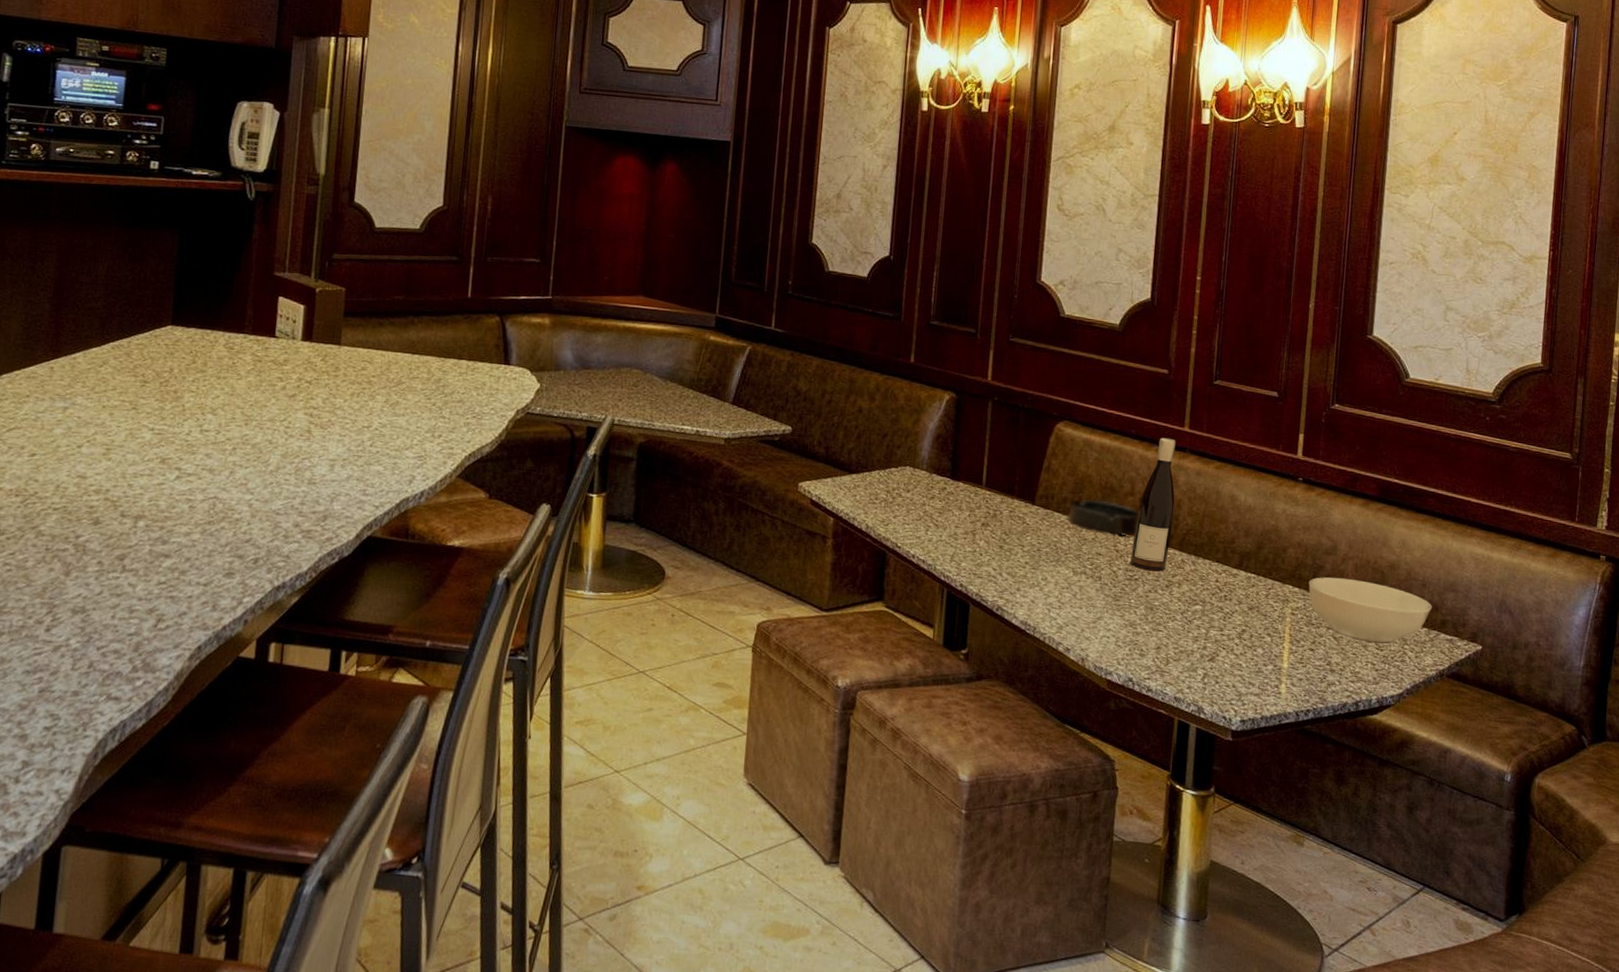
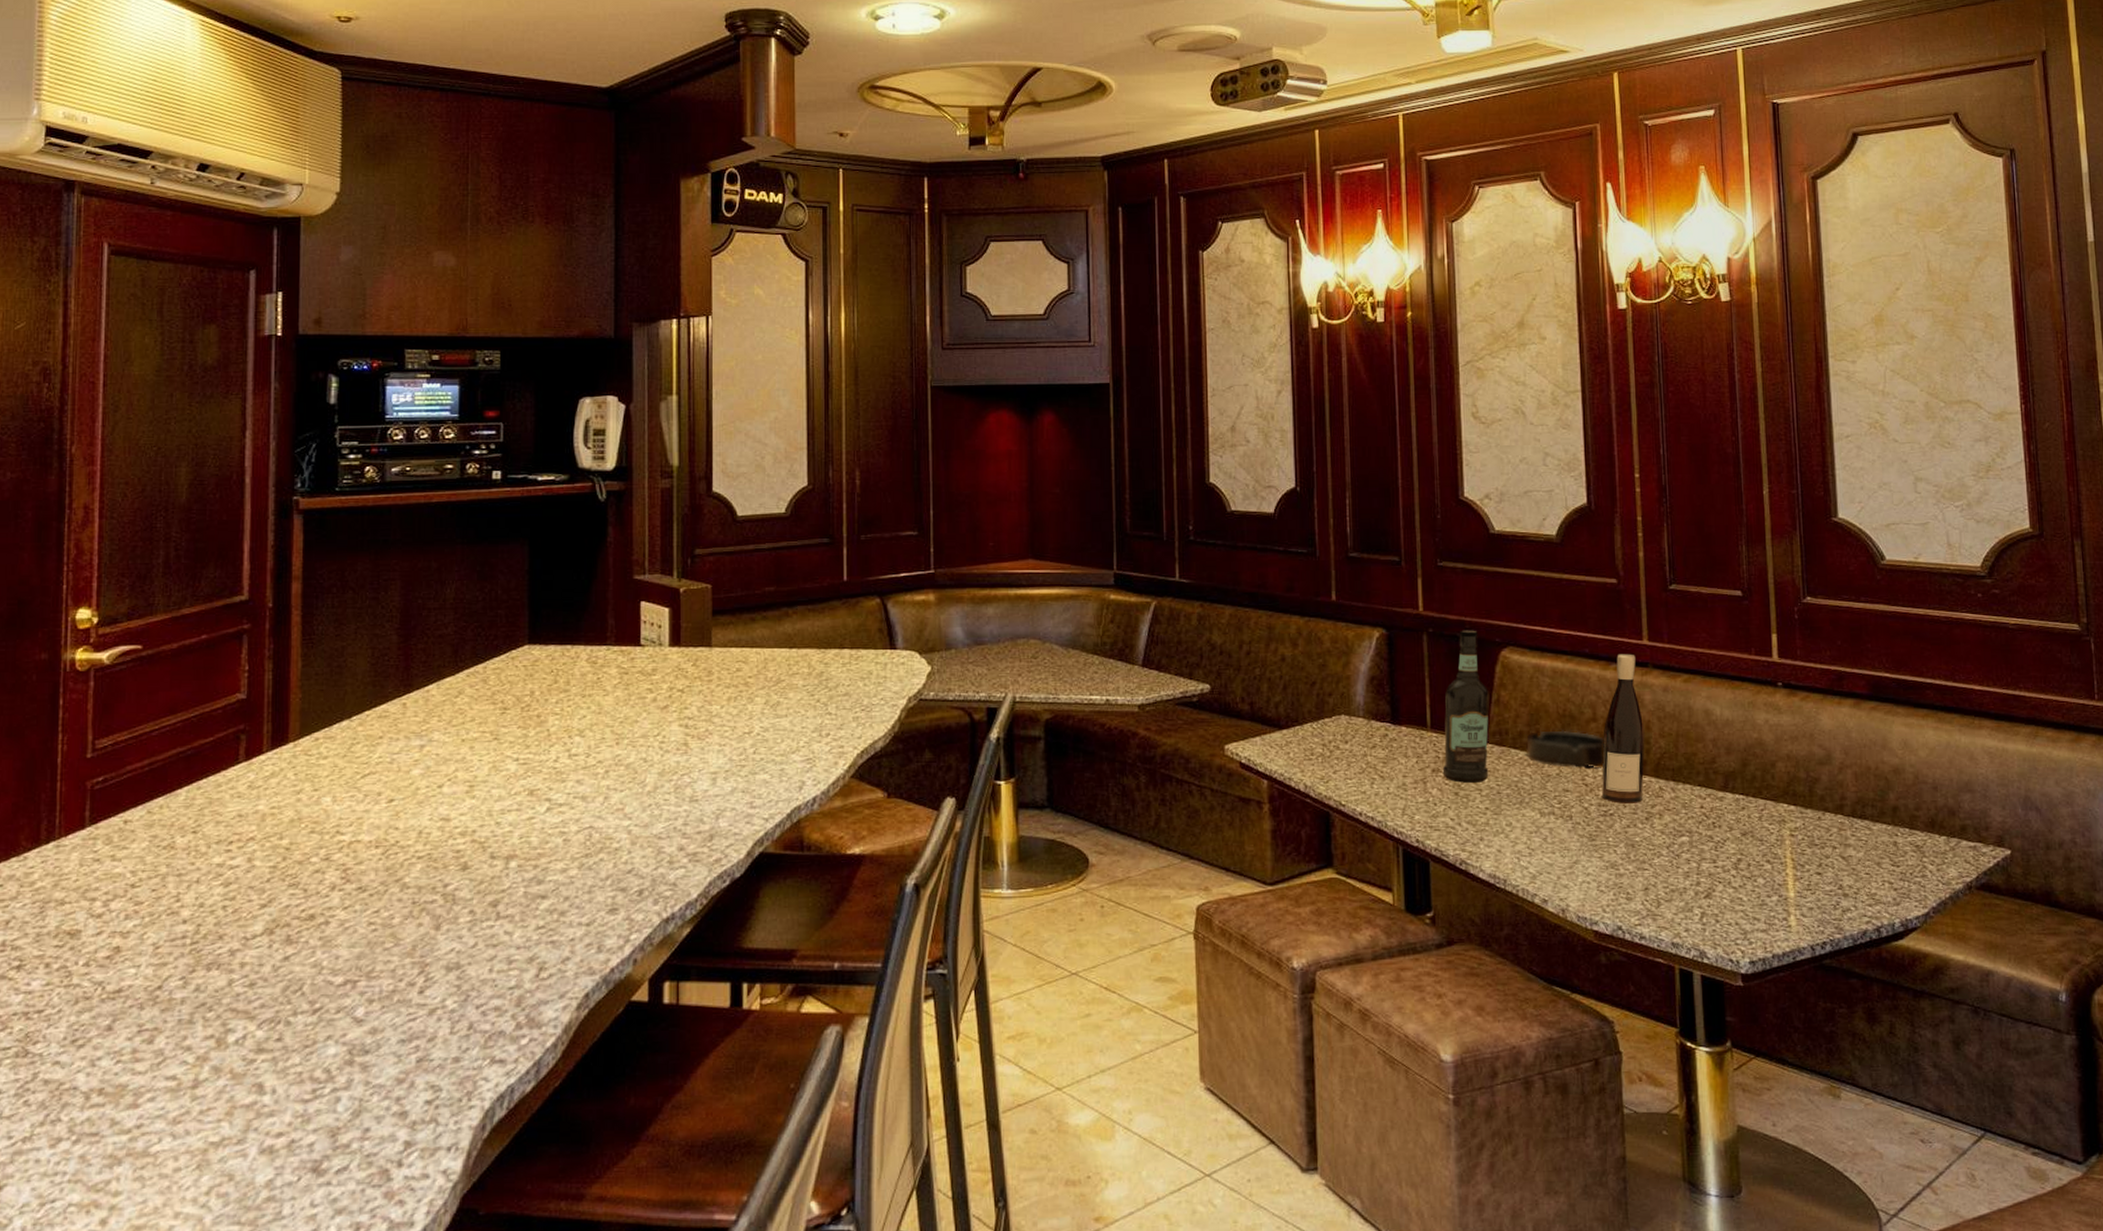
root beer: none [991,401,1042,540] -> present [1442,630,1490,784]
bowl: present [1308,577,1432,644] -> none [1805,789,1948,859]

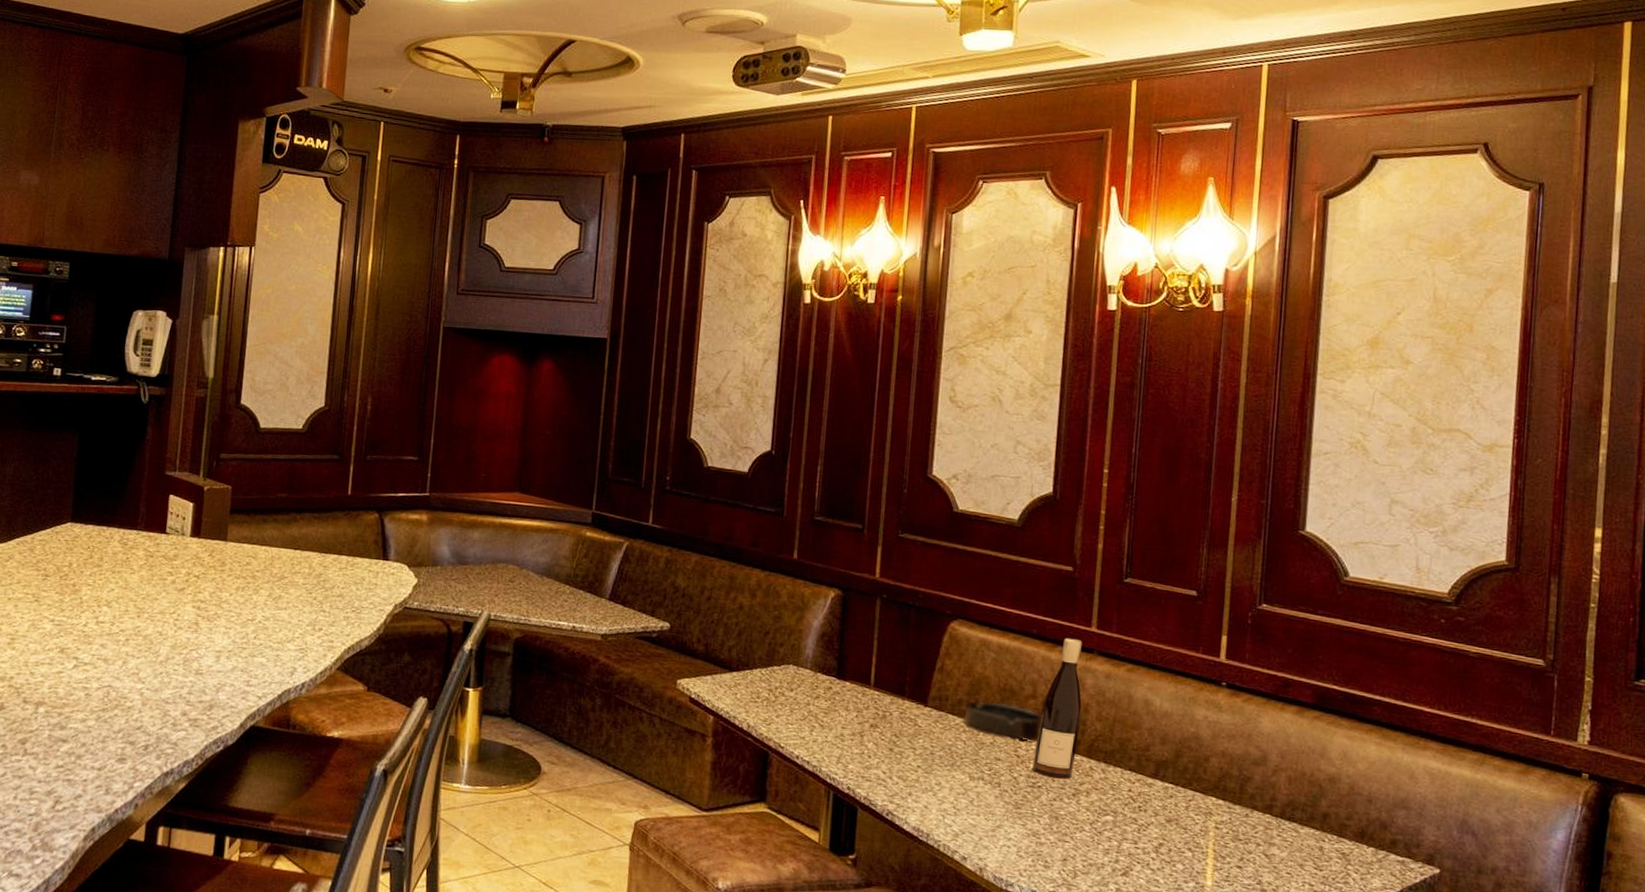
root beer: present [1442,630,1490,784] -> none [880,599,935,743]

